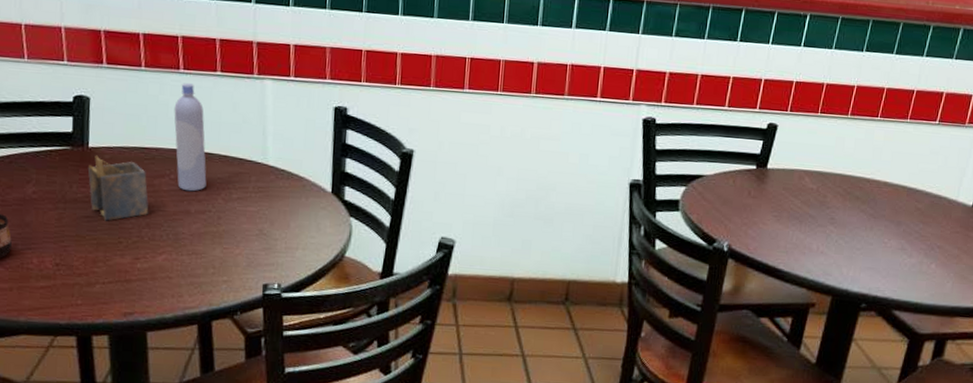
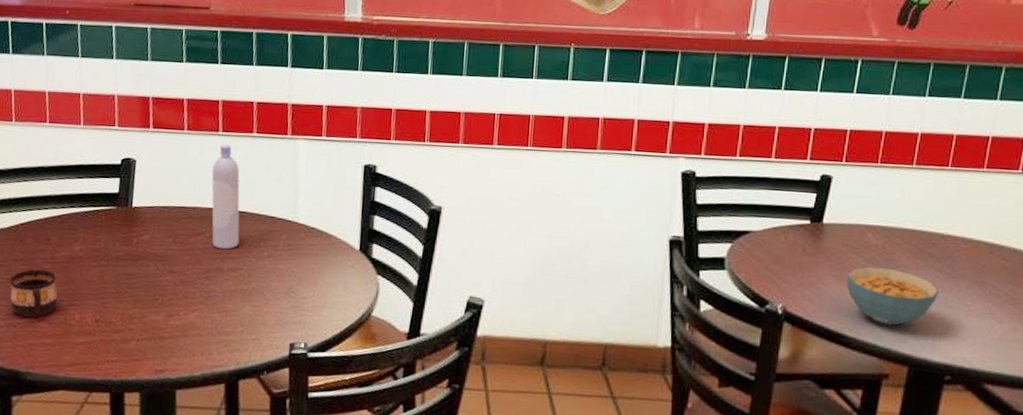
napkin holder: present [87,155,149,221] -> none [130,214,184,279]
cereal bowl: none [784,208,862,261] -> present [846,266,938,326]

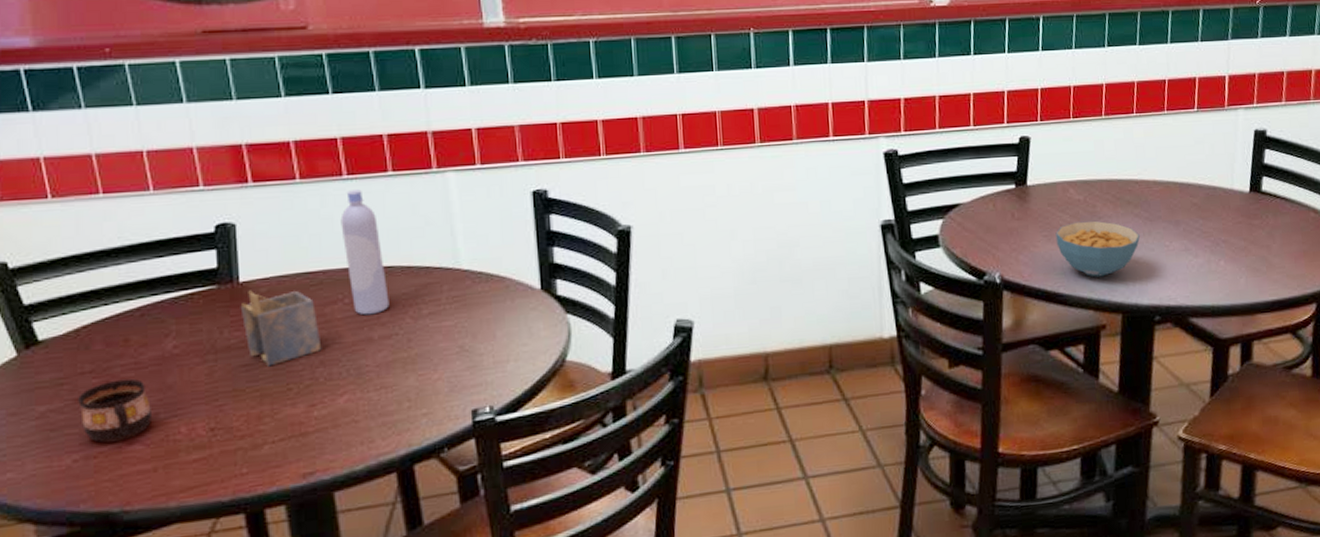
napkin holder: none [130,214,184,279] -> present [240,290,322,367]

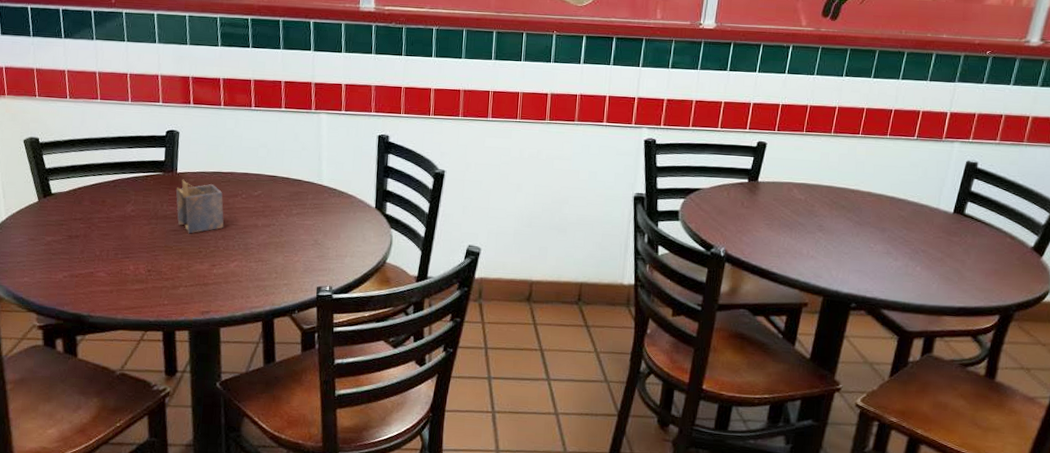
cup: present [78,378,151,443] -> none [71,227,114,268]
bottle: present [340,190,389,316] -> none [246,118,272,209]
cereal bowl: present [1055,220,1140,277] -> none [776,216,848,264]

